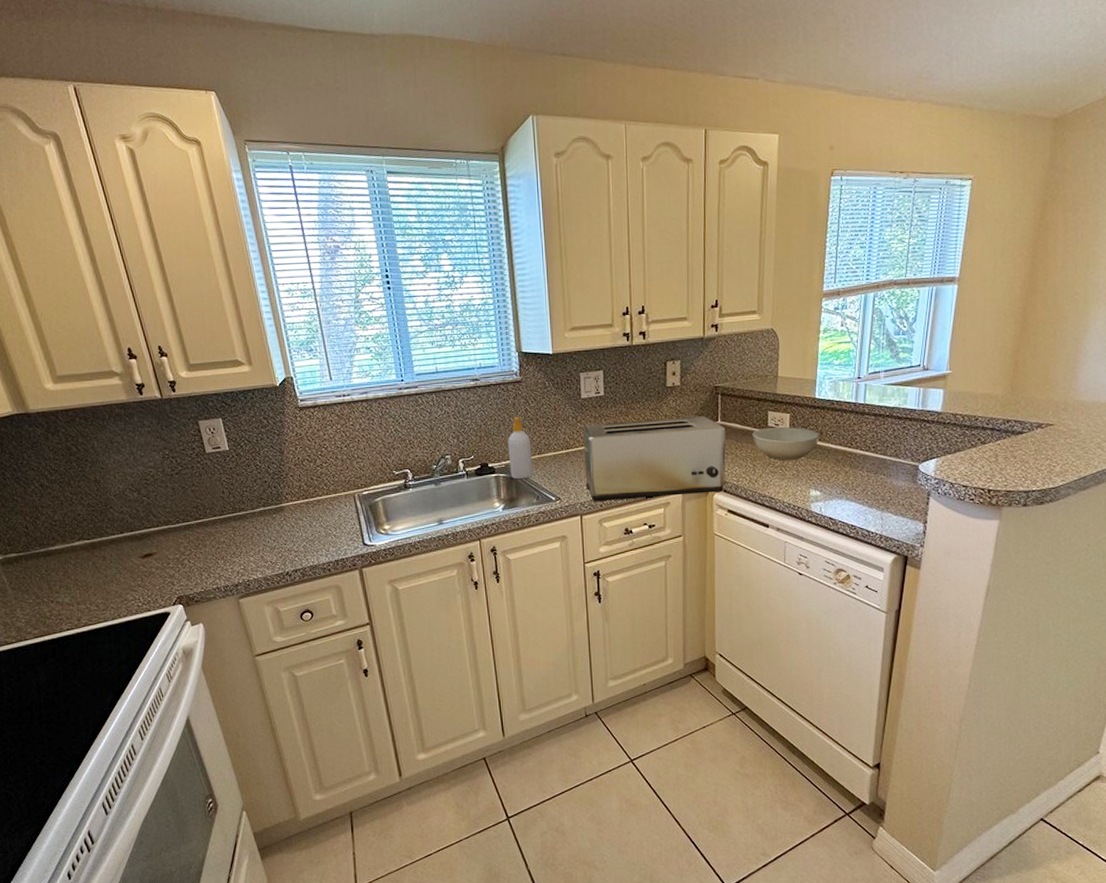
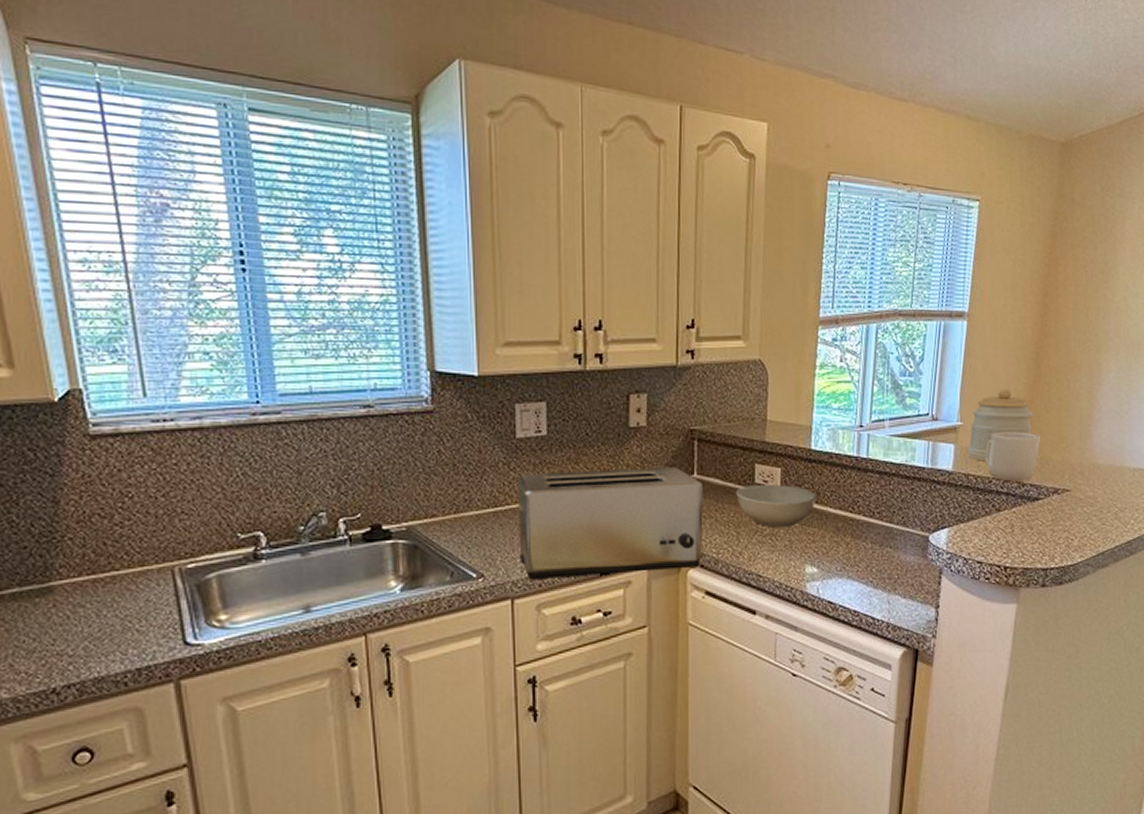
soap bottle: present [508,416,534,480] -> none [412,459,447,548]
jar: none [956,340,1020,403] -> present [968,389,1034,461]
mug: none [972,376,1027,419] -> present [985,431,1041,482]

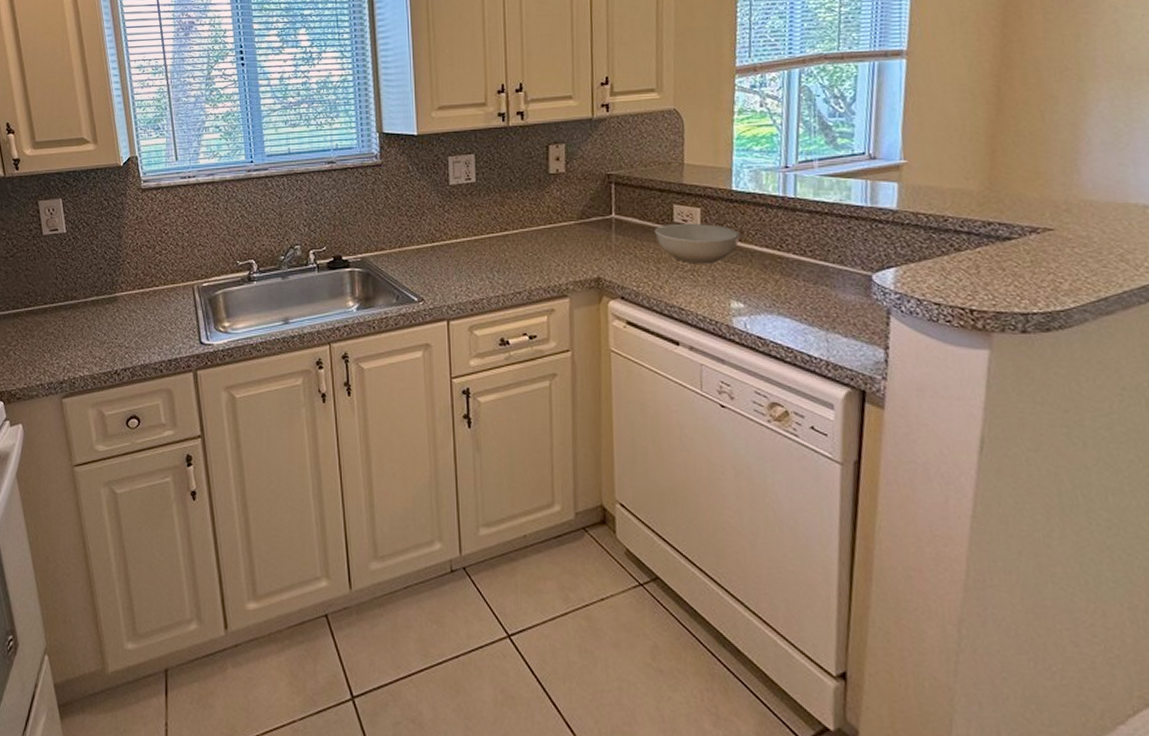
toaster: present [518,467,704,579] -> none [451,208,623,304]
jar: present [968,389,1034,461] -> none [915,124,999,200]
mug: present [985,431,1041,482] -> none [937,168,1010,221]

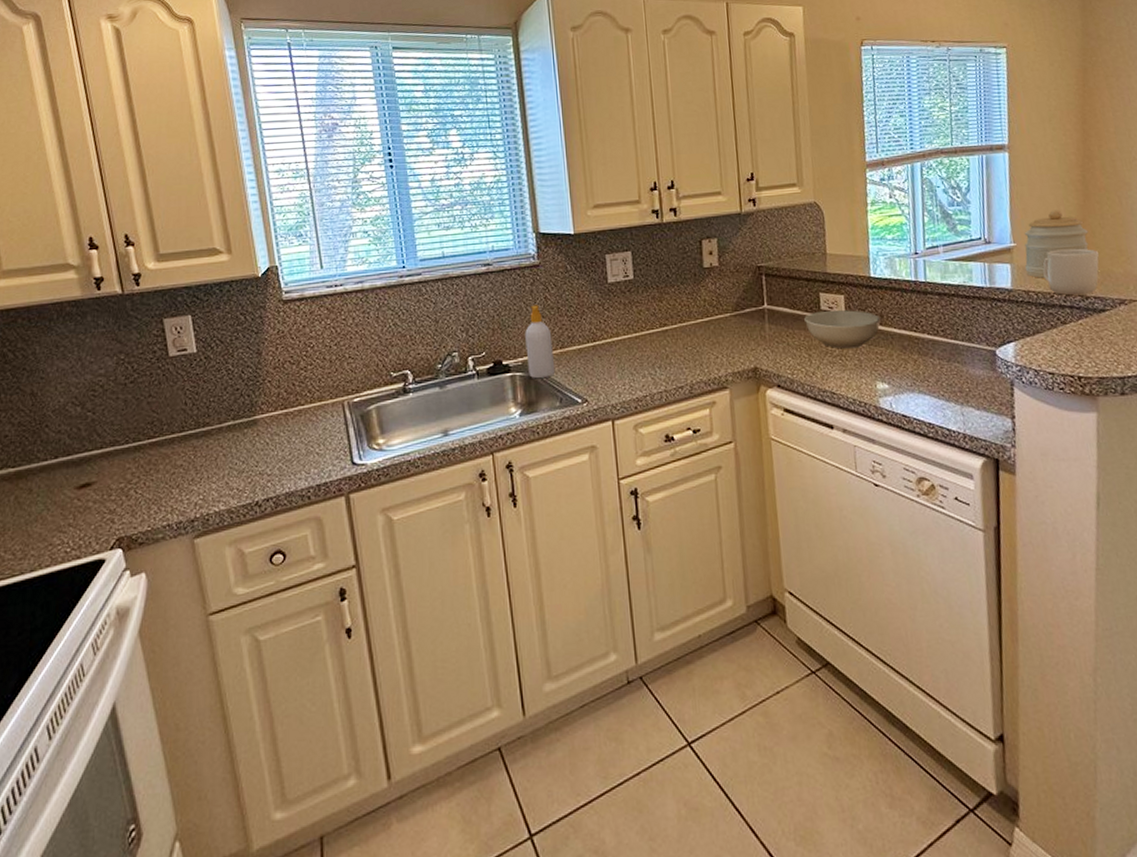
soap bottle: none [365,203,393,276] -> present [525,305,556,379]
jar: none [915,124,999,200] -> present [1024,210,1089,278]
mug: none [937,168,1010,221] -> present [1043,248,1099,296]

